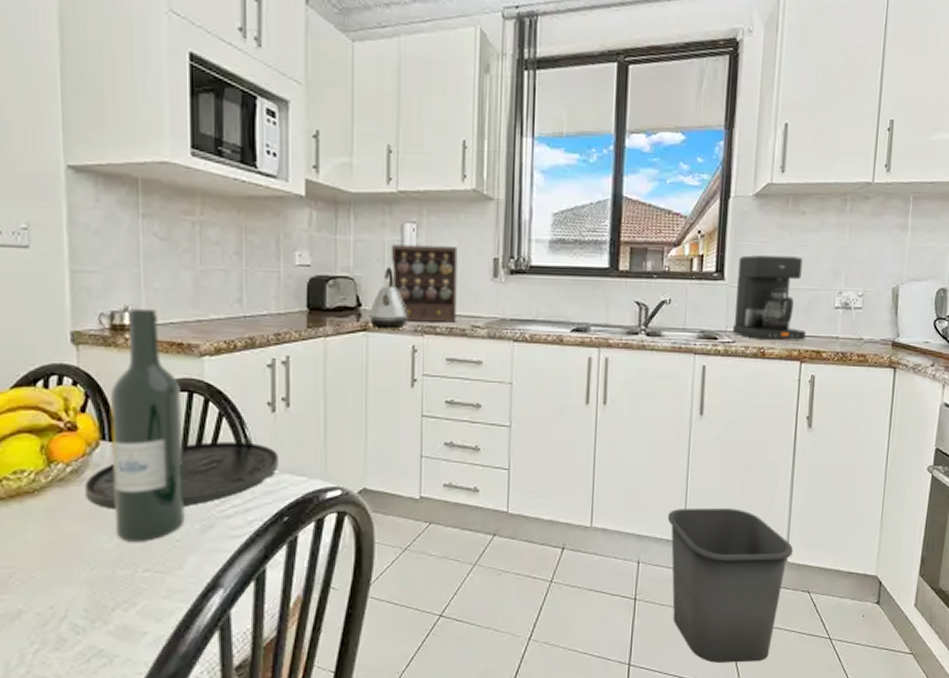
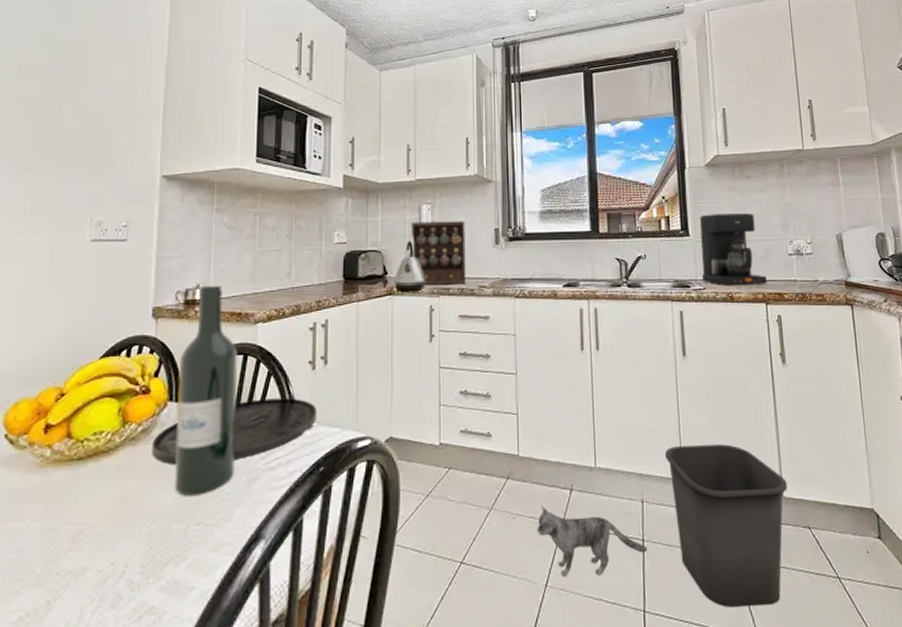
cat: none [523,563,639,631] -> present [537,506,647,577]

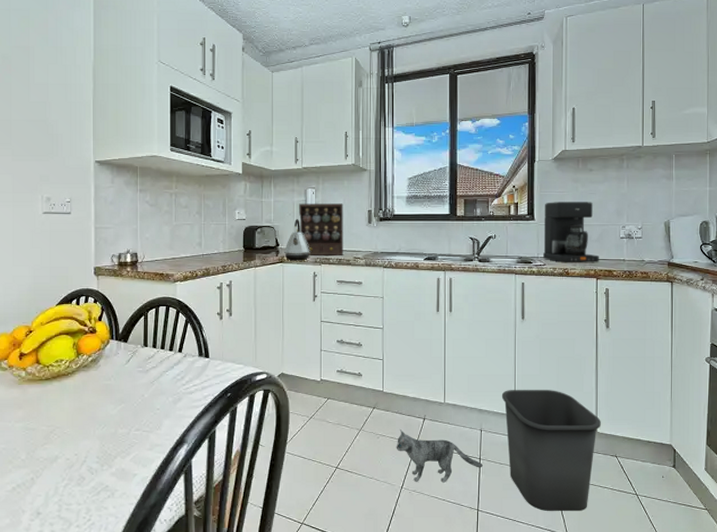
plate: present [151,398,317,465] -> none [100,340,224,387]
wine bottle: present [174,285,237,496] -> none [117,251,163,409]

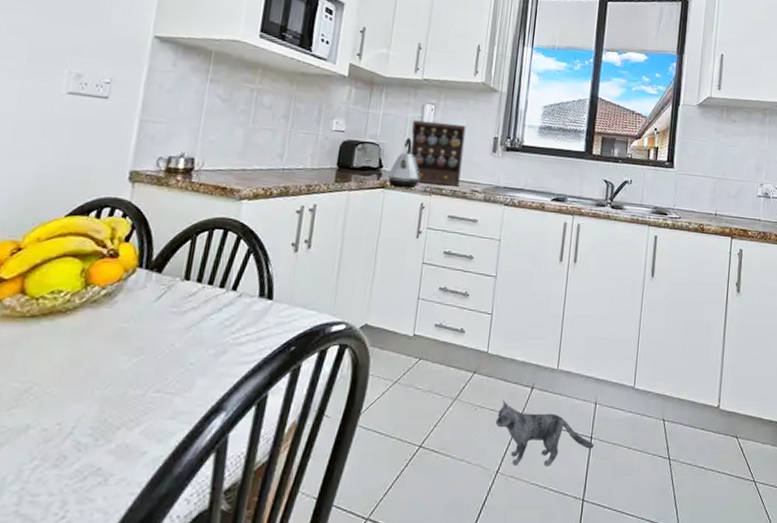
waste bin: present [501,390,601,511] -> none [621,357,724,501]
coffee maker: present [543,202,599,263] -> none [679,150,736,221]

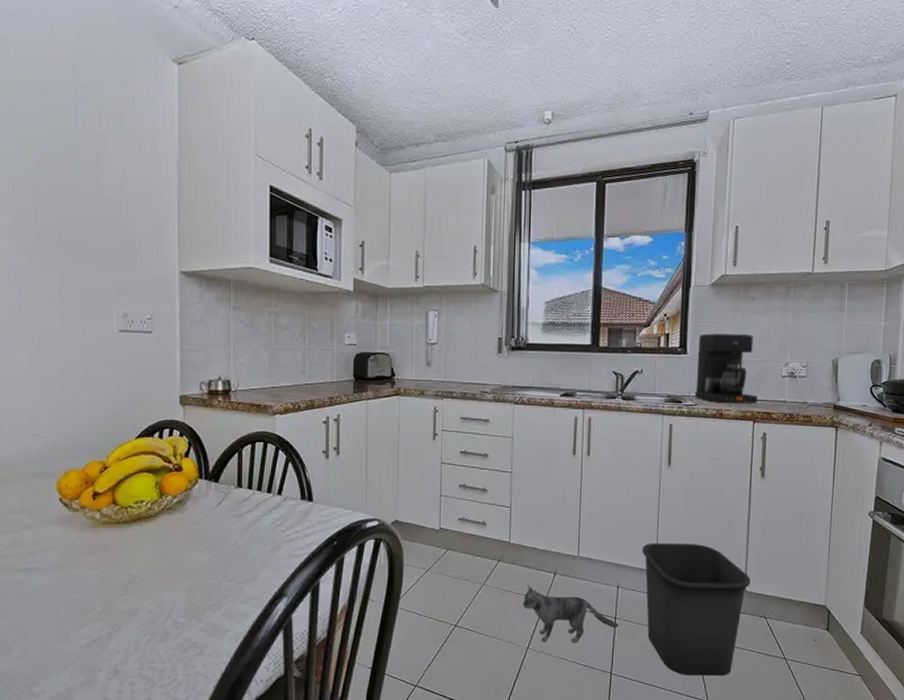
kettle: present [388,138,421,188] -> none [401,346,431,393]
spice rack: present [411,120,466,187] -> none [419,328,470,389]
waste bin: none [621,357,724,501] -> present [641,543,751,675]
coffee maker: none [679,150,736,221] -> present [695,333,757,405]

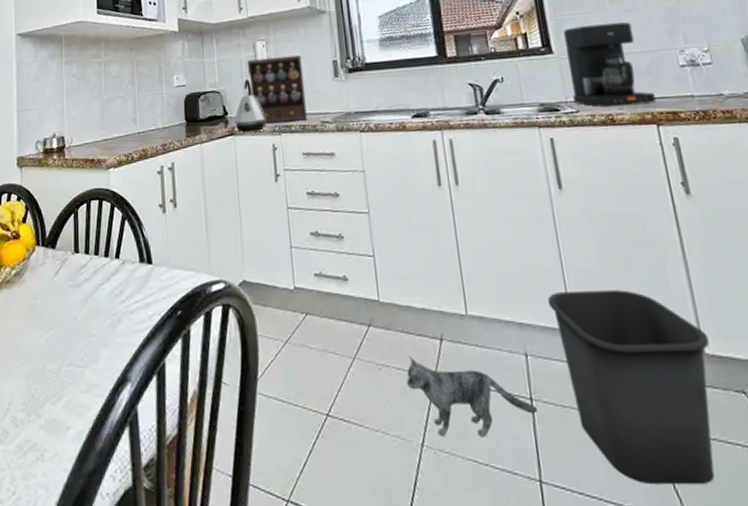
kettle: none [401,346,431,393] -> present [234,79,266,131]
spice rack: none [419,328,470,389] -> present [248,55,307,124]

